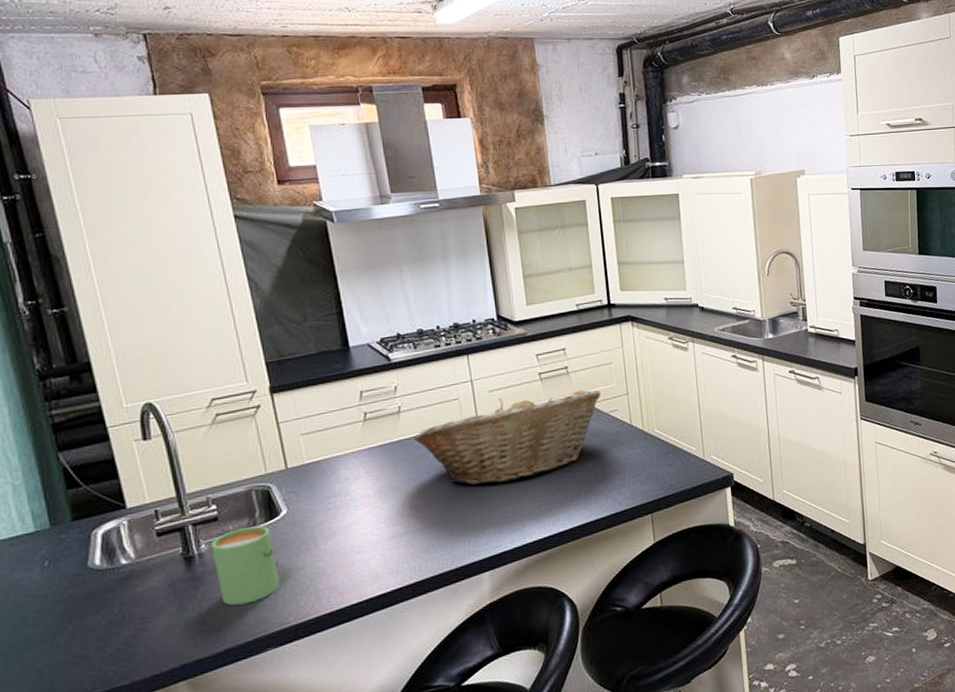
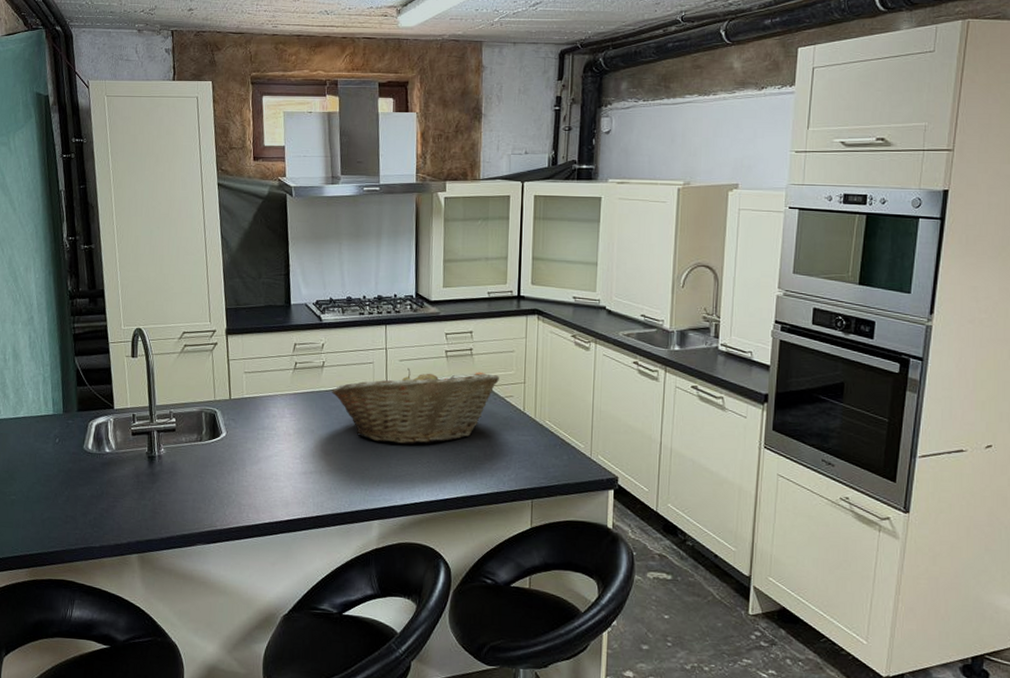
mug: present [211,525,281,606] -> none [168,441,214,504]

